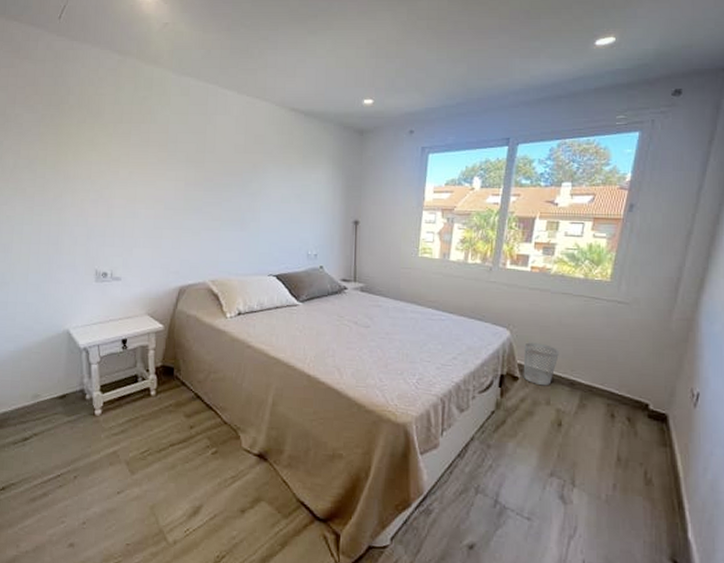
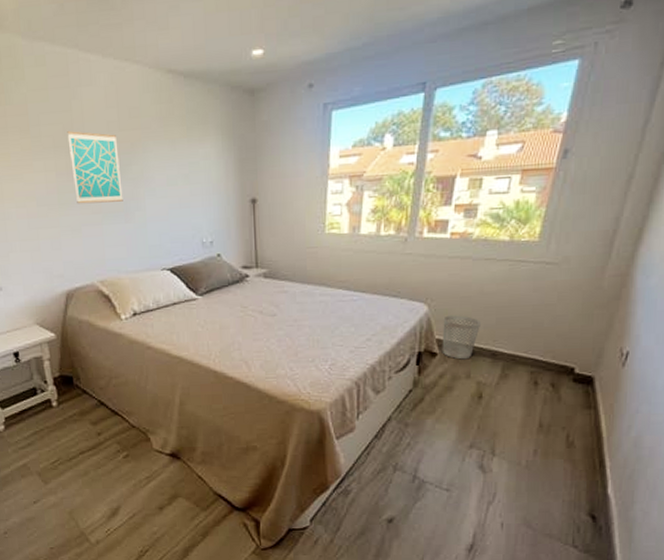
wall art: none [199,149,242,212] -> present [67,131,123,204]

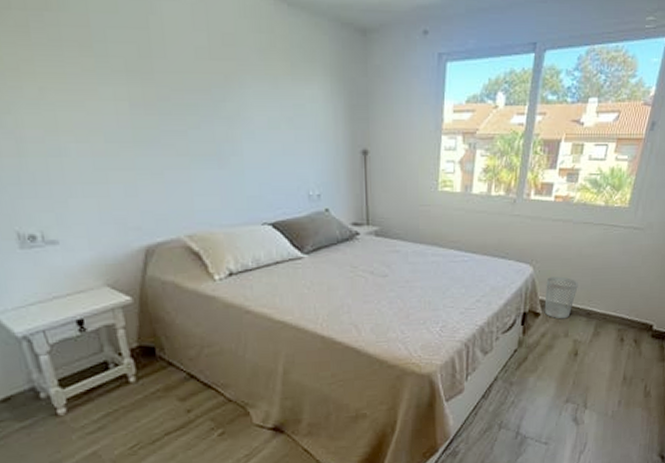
wall art: present [67,131,123,204] -> none [143,53,216,143]

